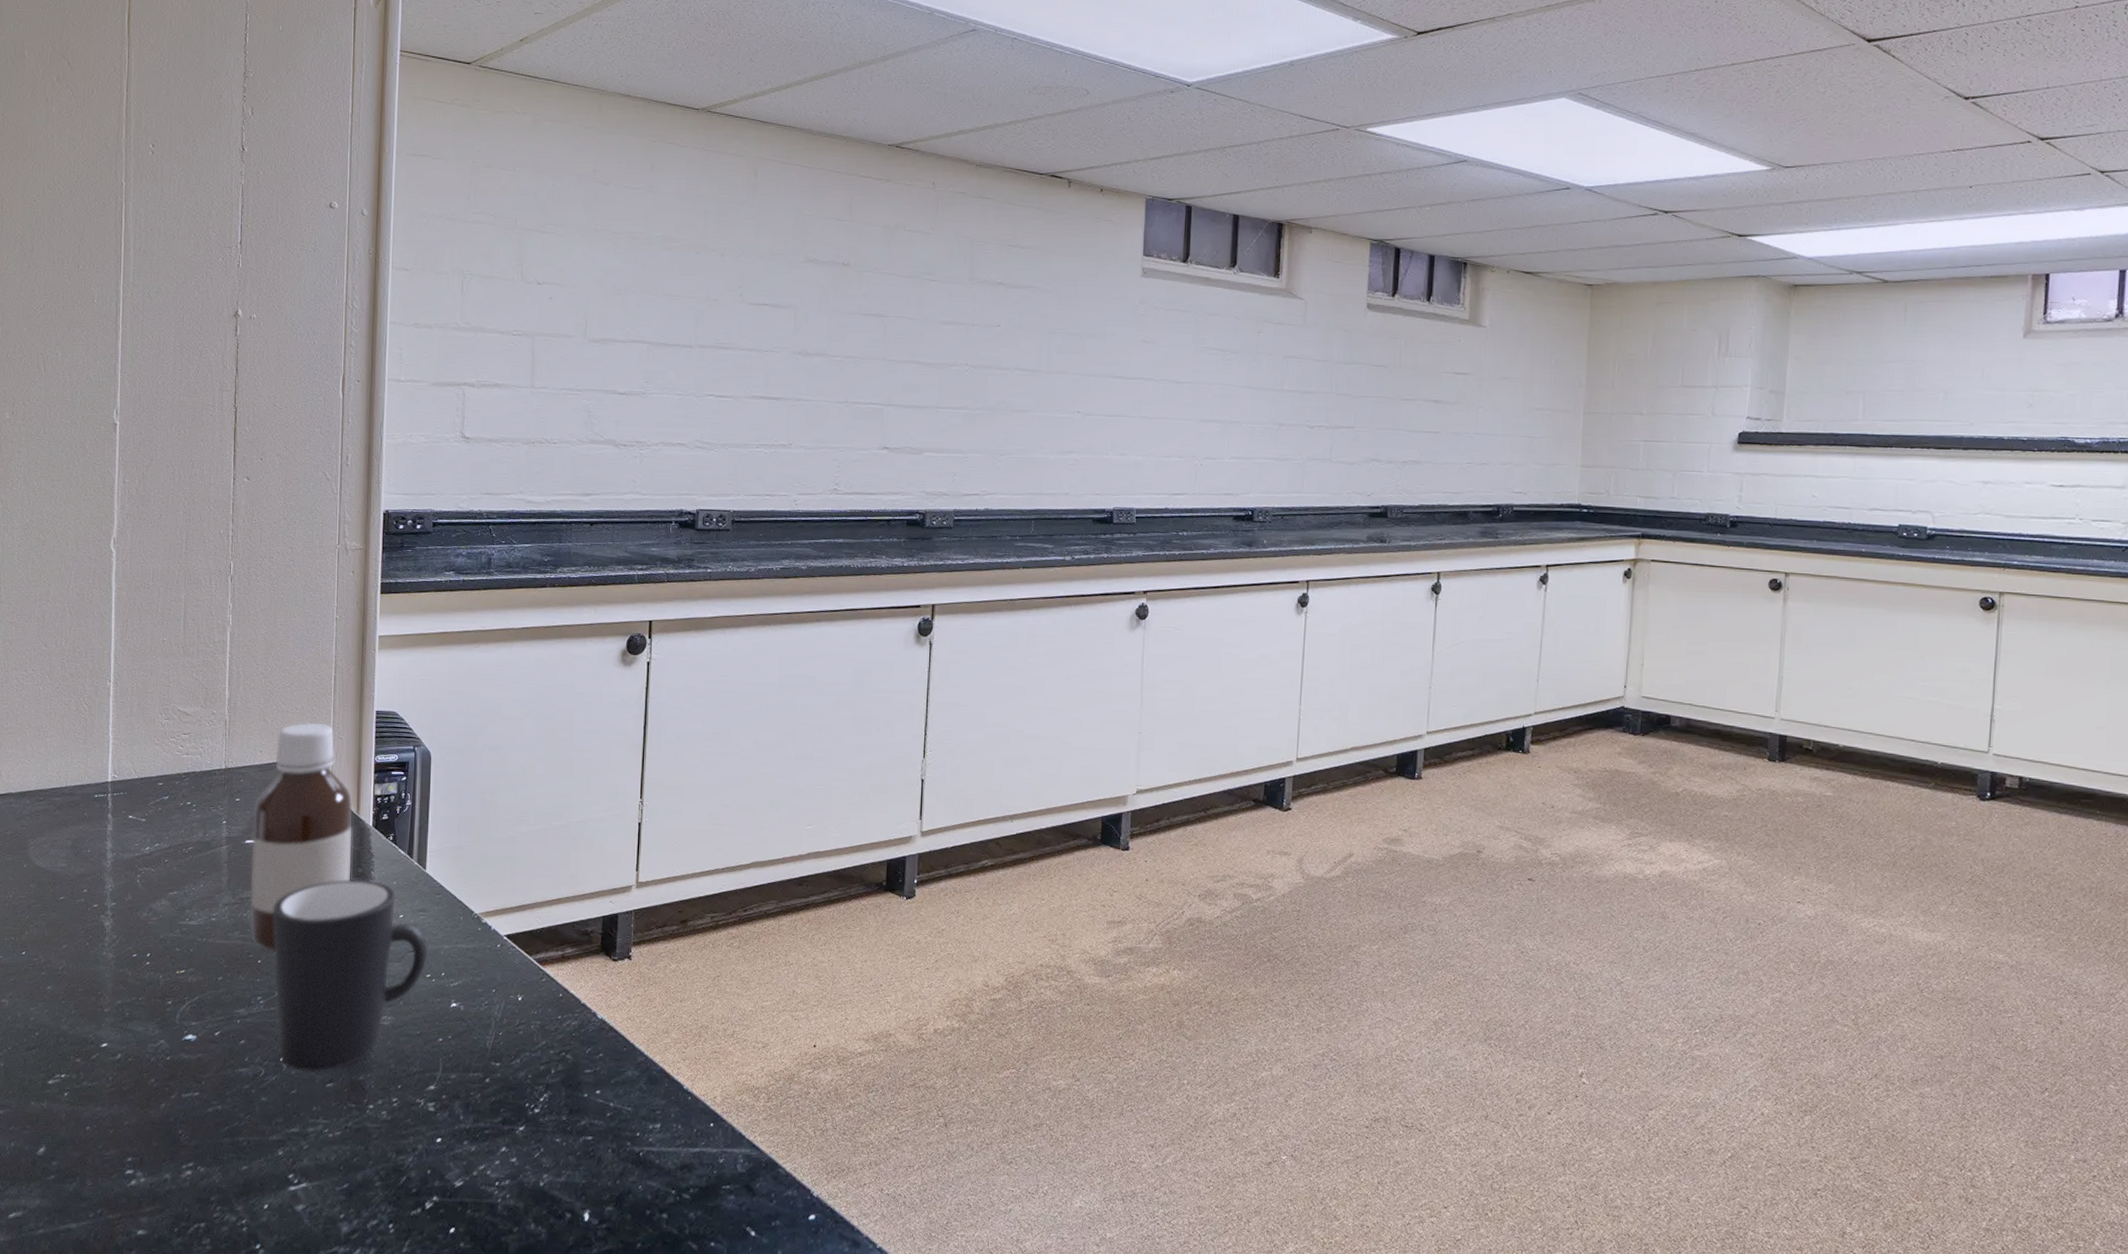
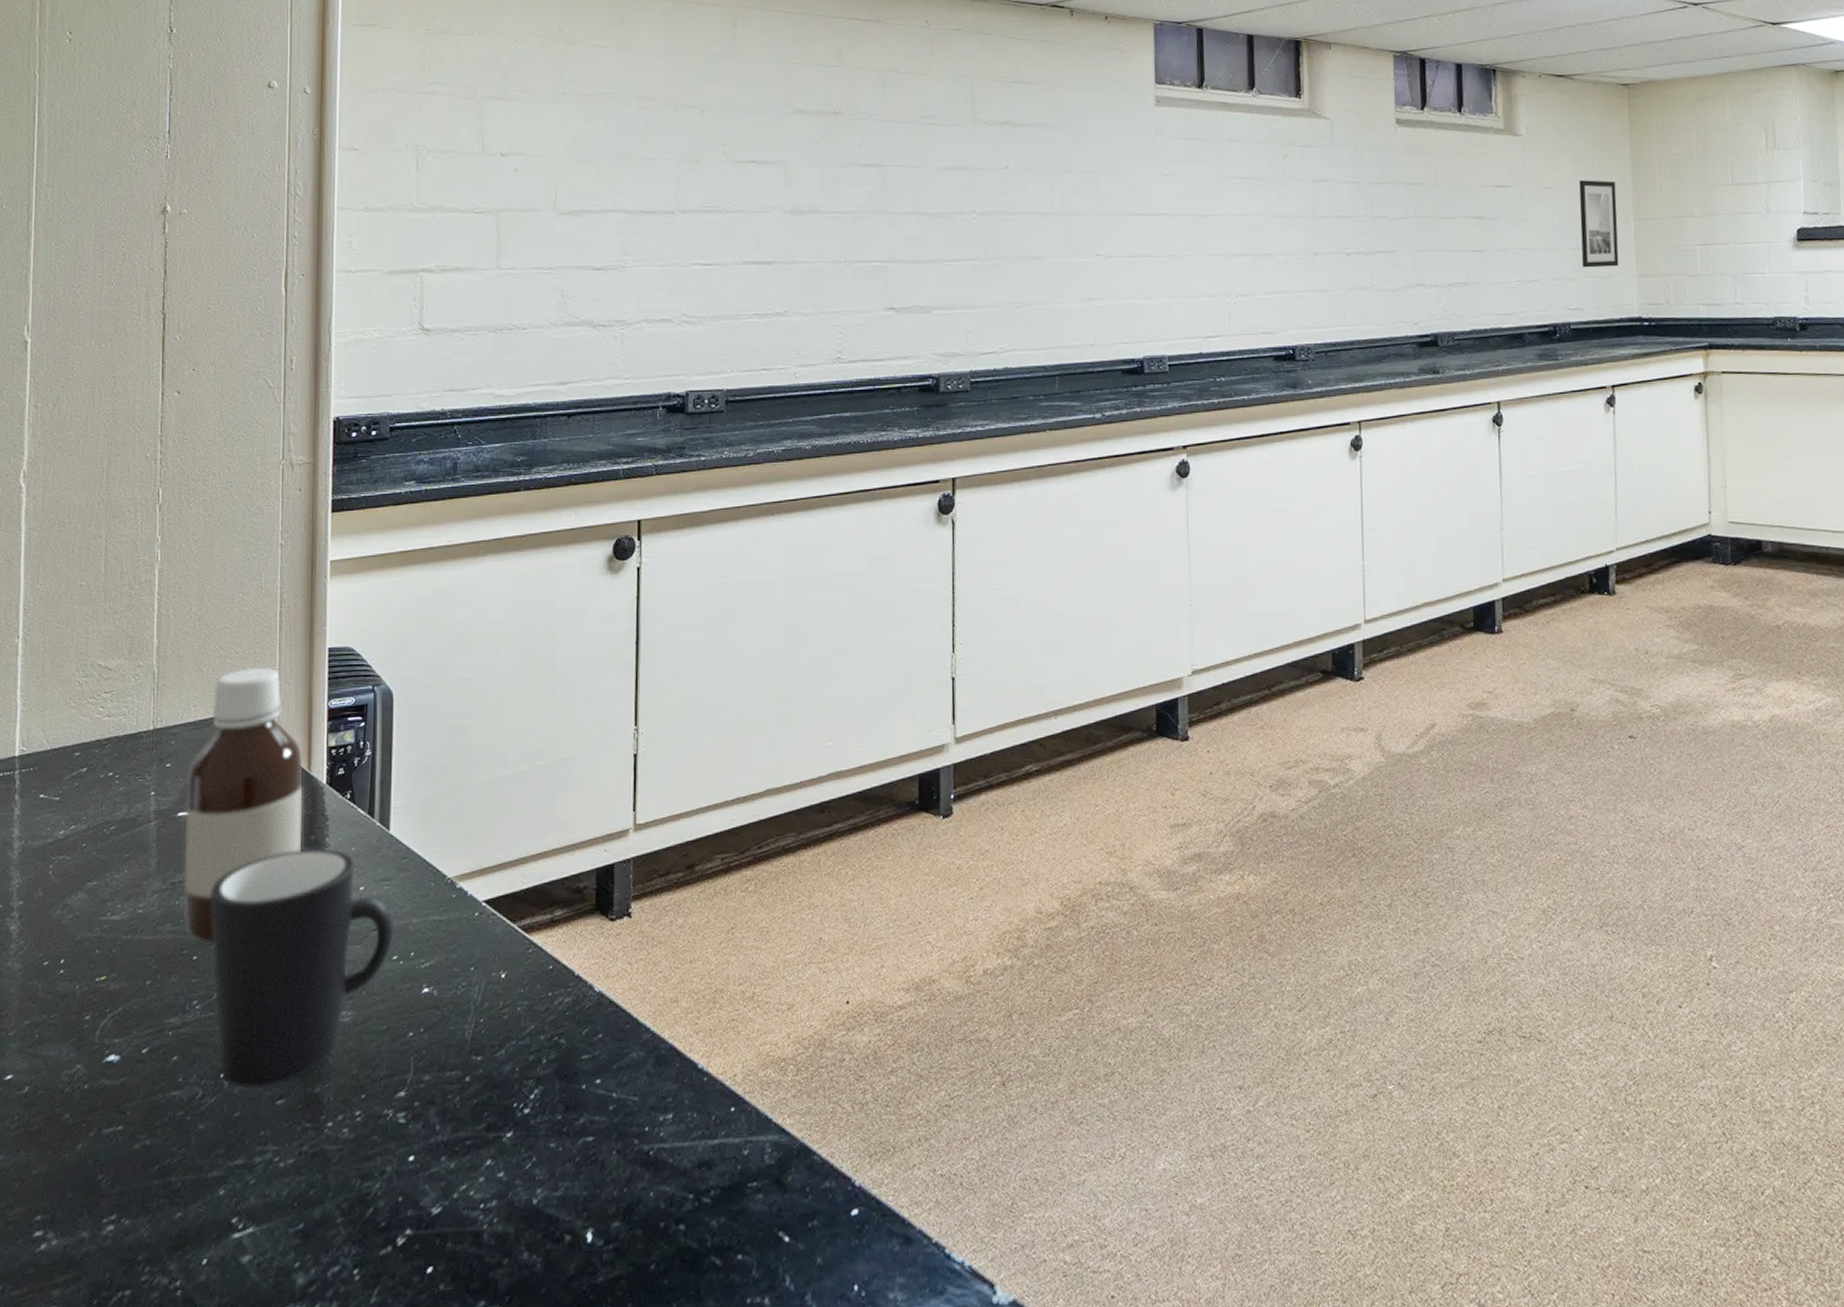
wall art: none [1529,373,1570,456] -> present [1579,180,1619,268]

